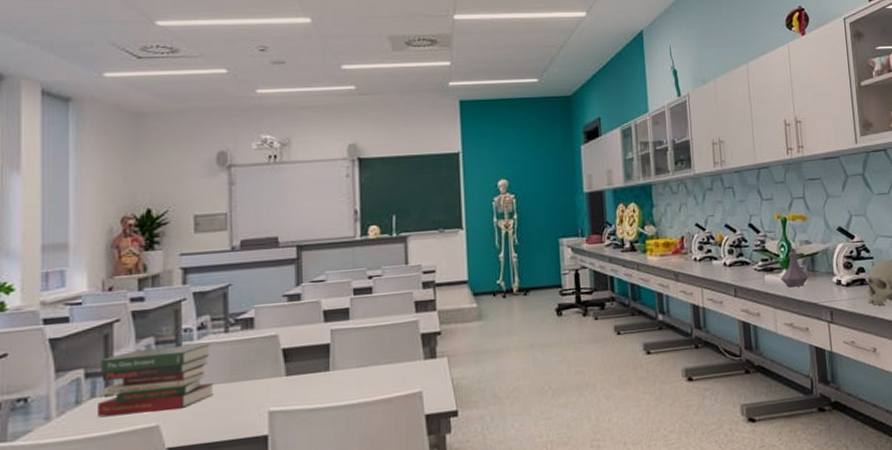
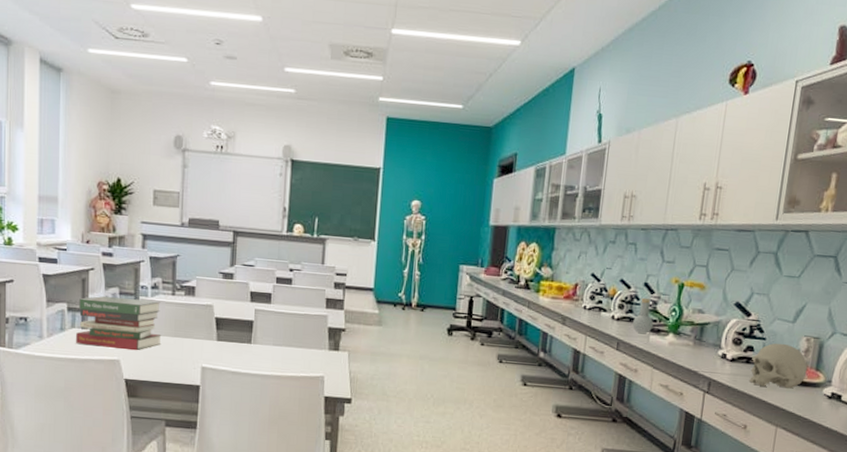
flask: none [745,239,766,276] -> present [633,298,654,334]
flask: present [780,248,810,288] -> none [665,314,695,353]

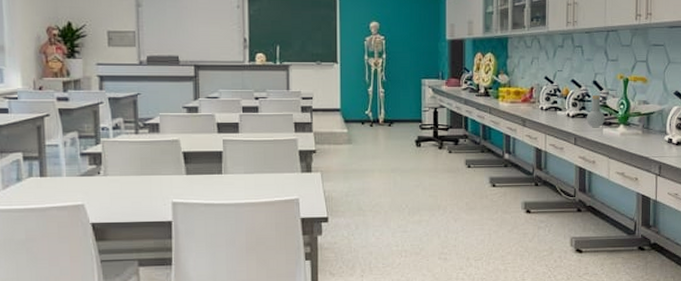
books: present [76,296,162,351] -> none [35,142,128,194]

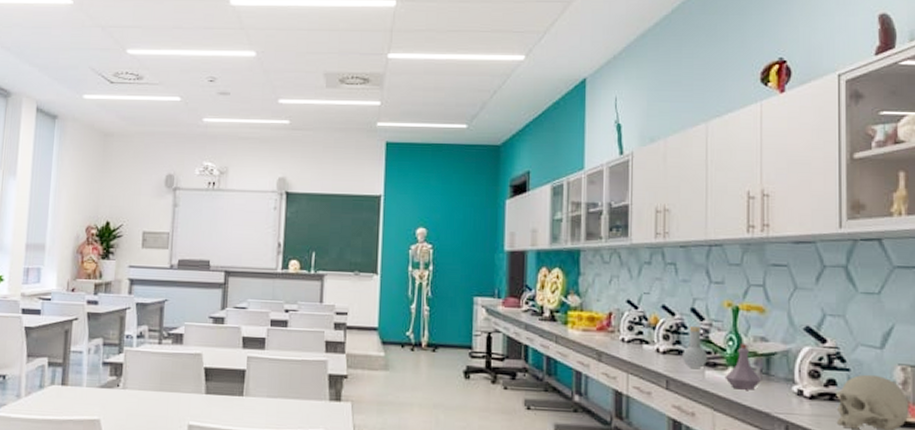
flask: none [617,107,644,141] -> present [725,344,762,390]

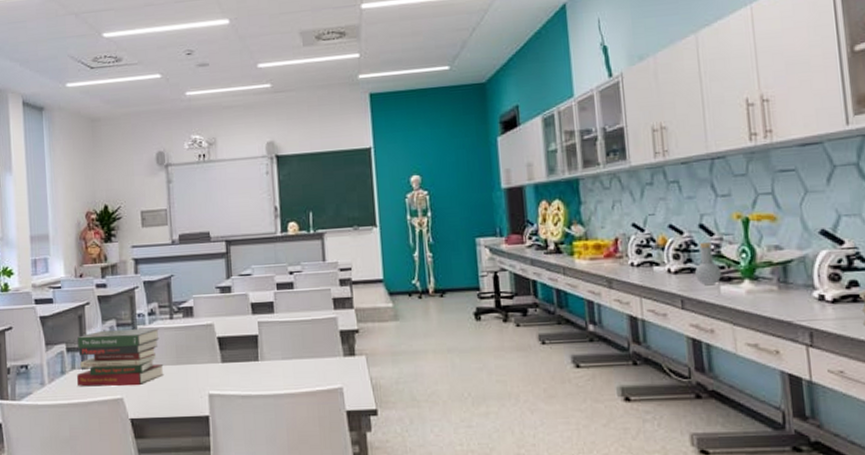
books: none [55,348,146,409] -> present [77,328,164,387]
flask: present [725,344,762,390] -> none [741,254,781,301]

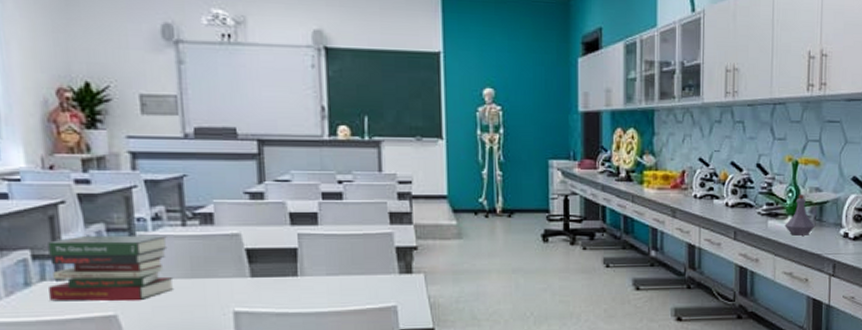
flask: present [695,243,722,286] -> none [749,181,771,220]
flask: none [741,254,781,301] -> present [784,195,816,236]

